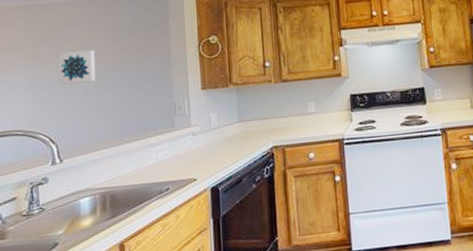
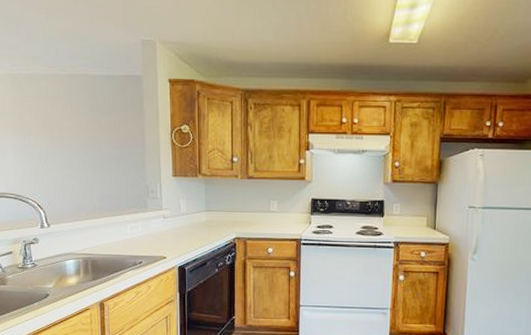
wall art: present [59,49,96,85] -> none [42,125,77,157]

